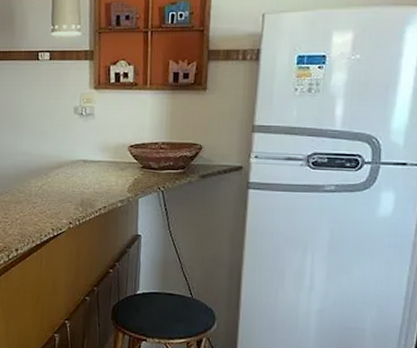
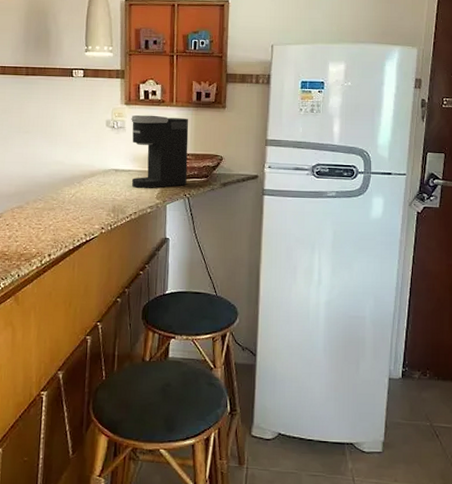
coffee maker: none [100,100,165,182] -> present [131,115,189,189]

